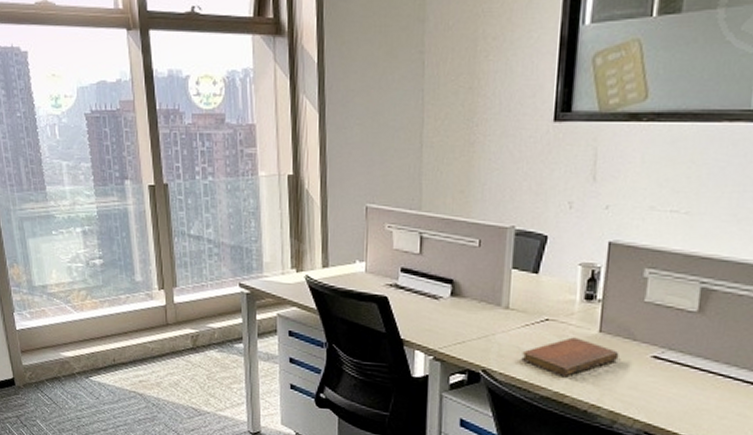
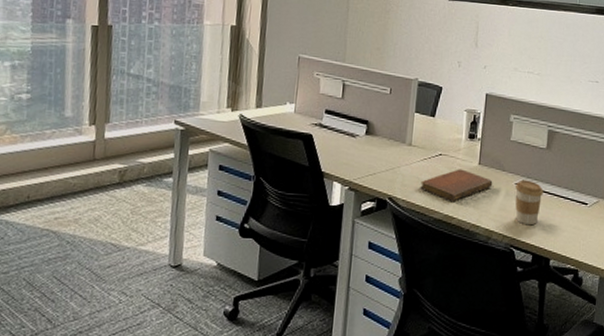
coffee cup: none [650,351,693,409] -> present [515,179,544,226]

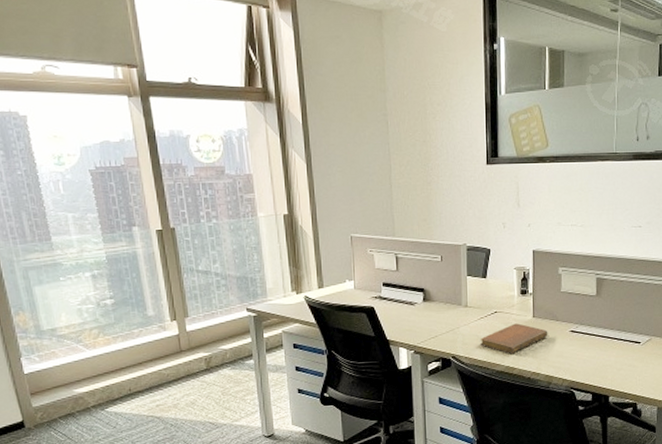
coffee cup: present [515,179,544,226] -> none [570,326,597,368]

